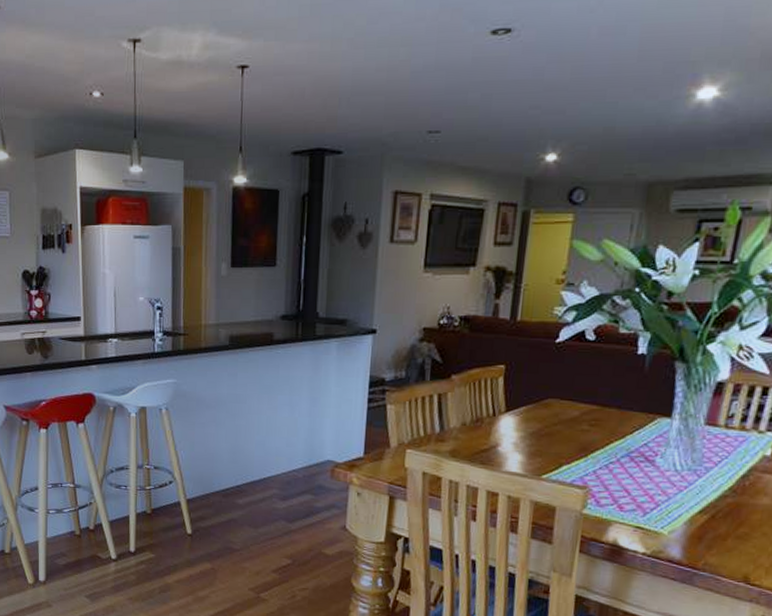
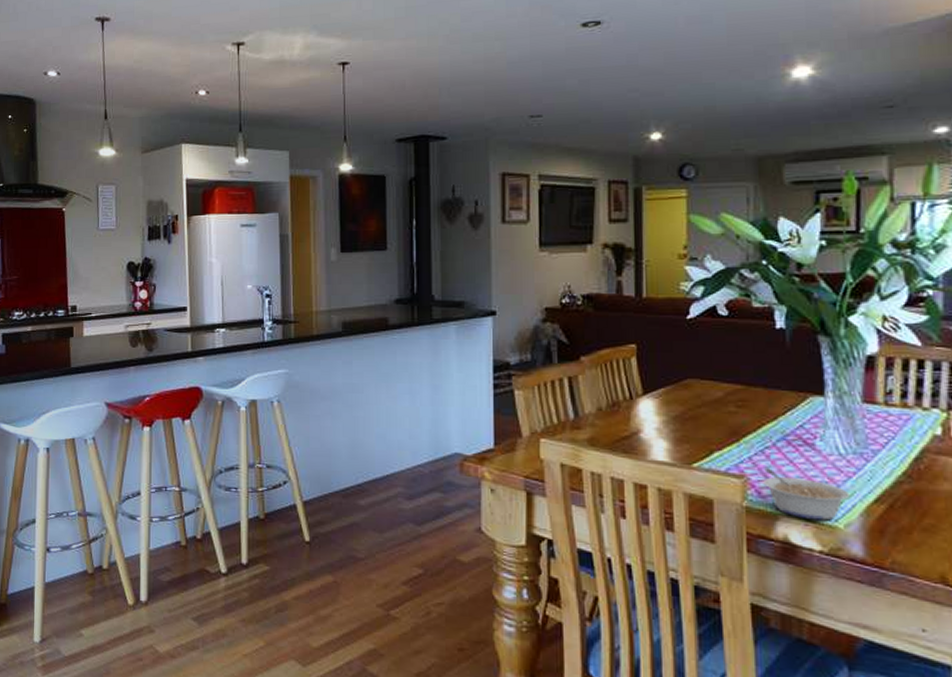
legume: none [603,480,678,528] -> present [763,468,849,521]

